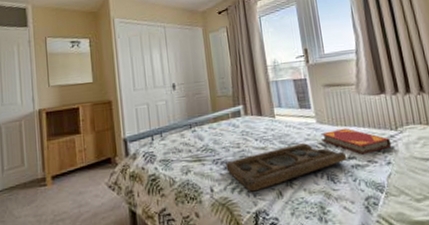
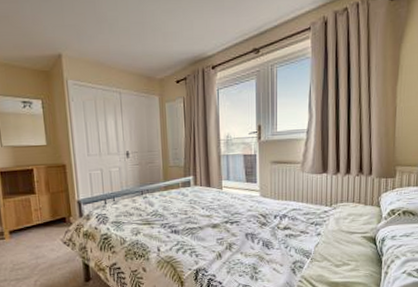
decorative tray: present [224,143,347,192] -> none [172,214,283,253]
hardback book: present [321,128,392,155] -> none [263,202,324,226]

